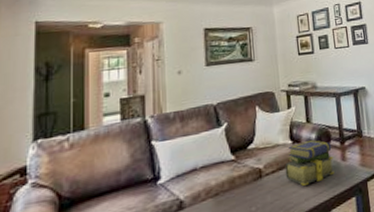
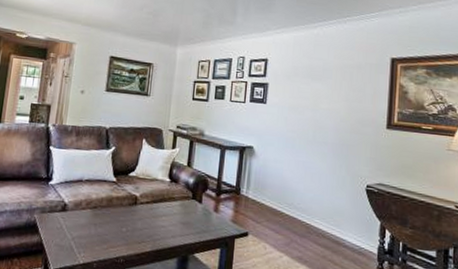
stack of books: present [285,139,335,186] -> none [158,183,207,224]

